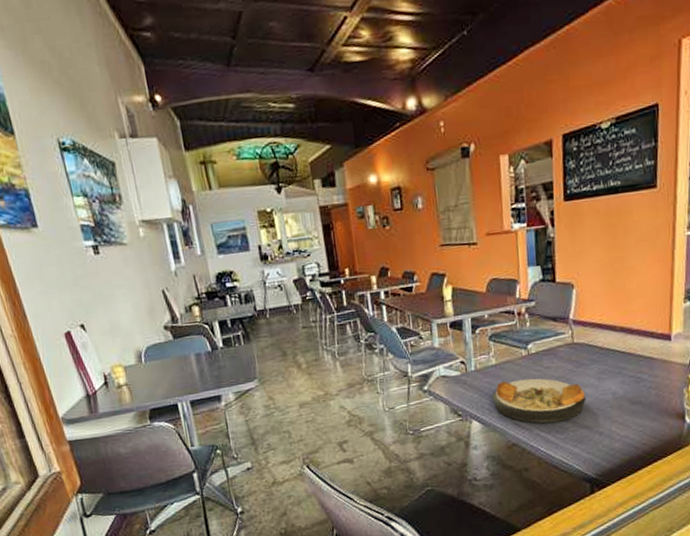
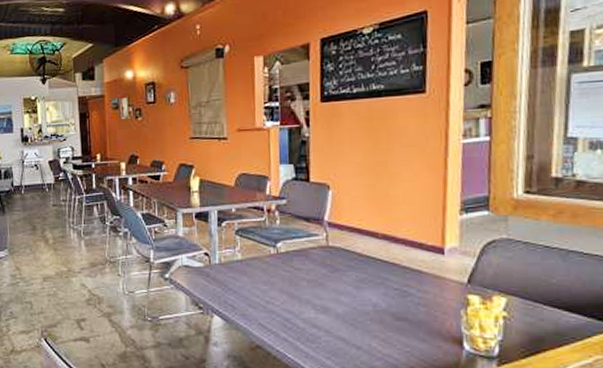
plate: present [492,378,586,424] -> none [236,278,341,329]

